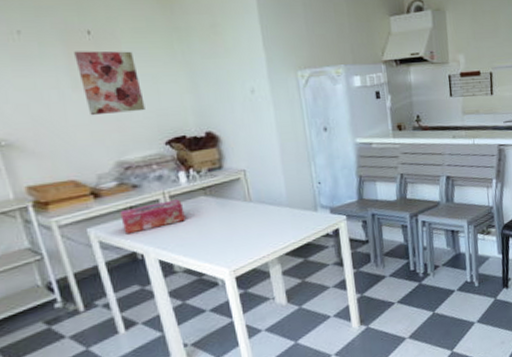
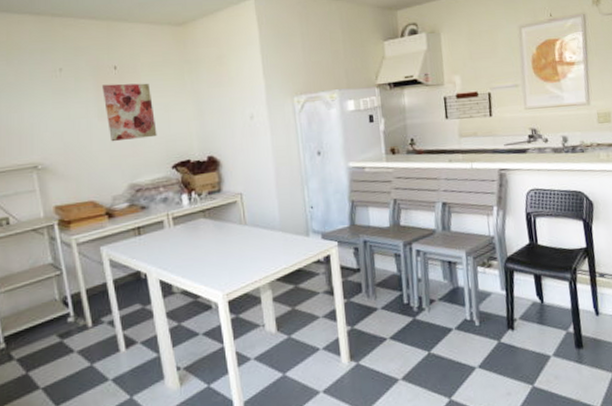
tissue box: present [120,199,185,235] -> none [129,221,185,254]

